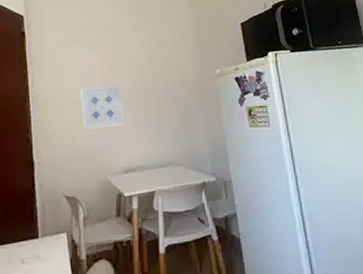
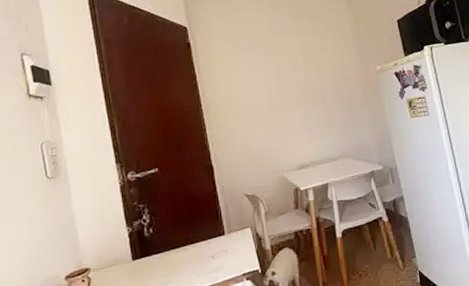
wall art: present [81,85,124,129] -> none [250,88,295,132]

